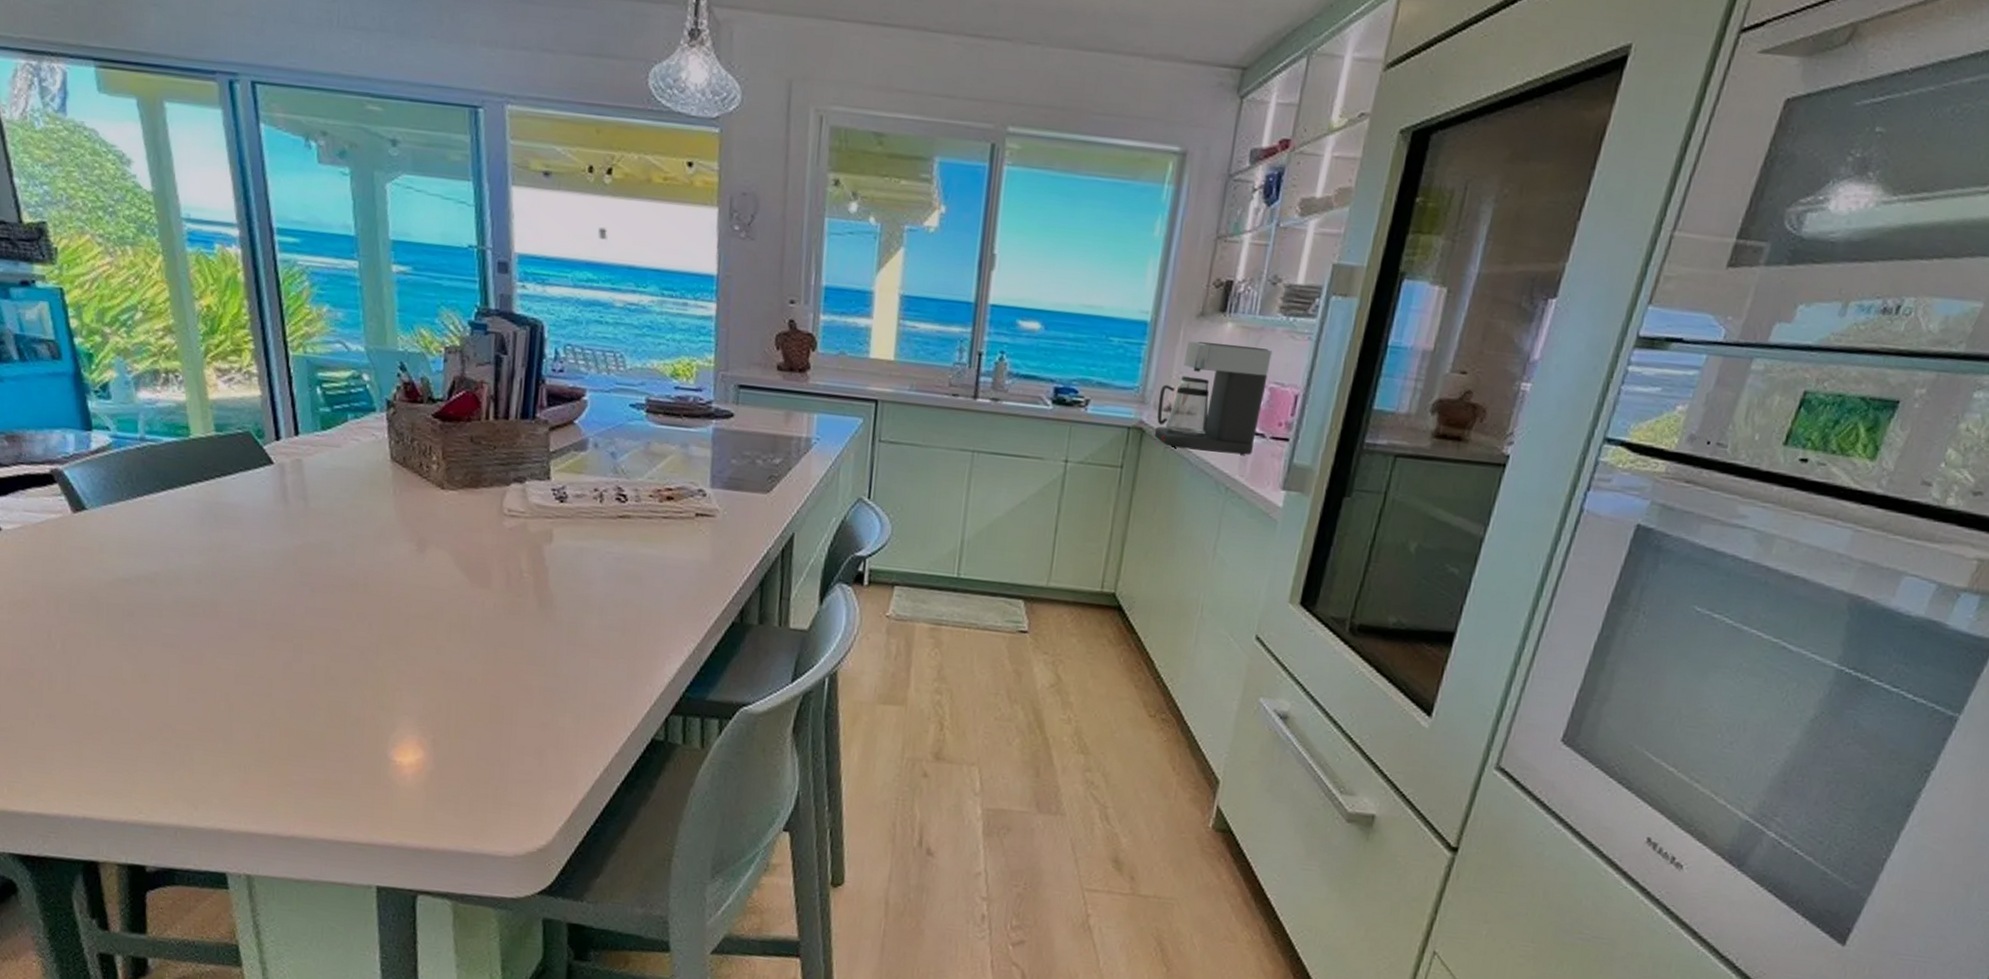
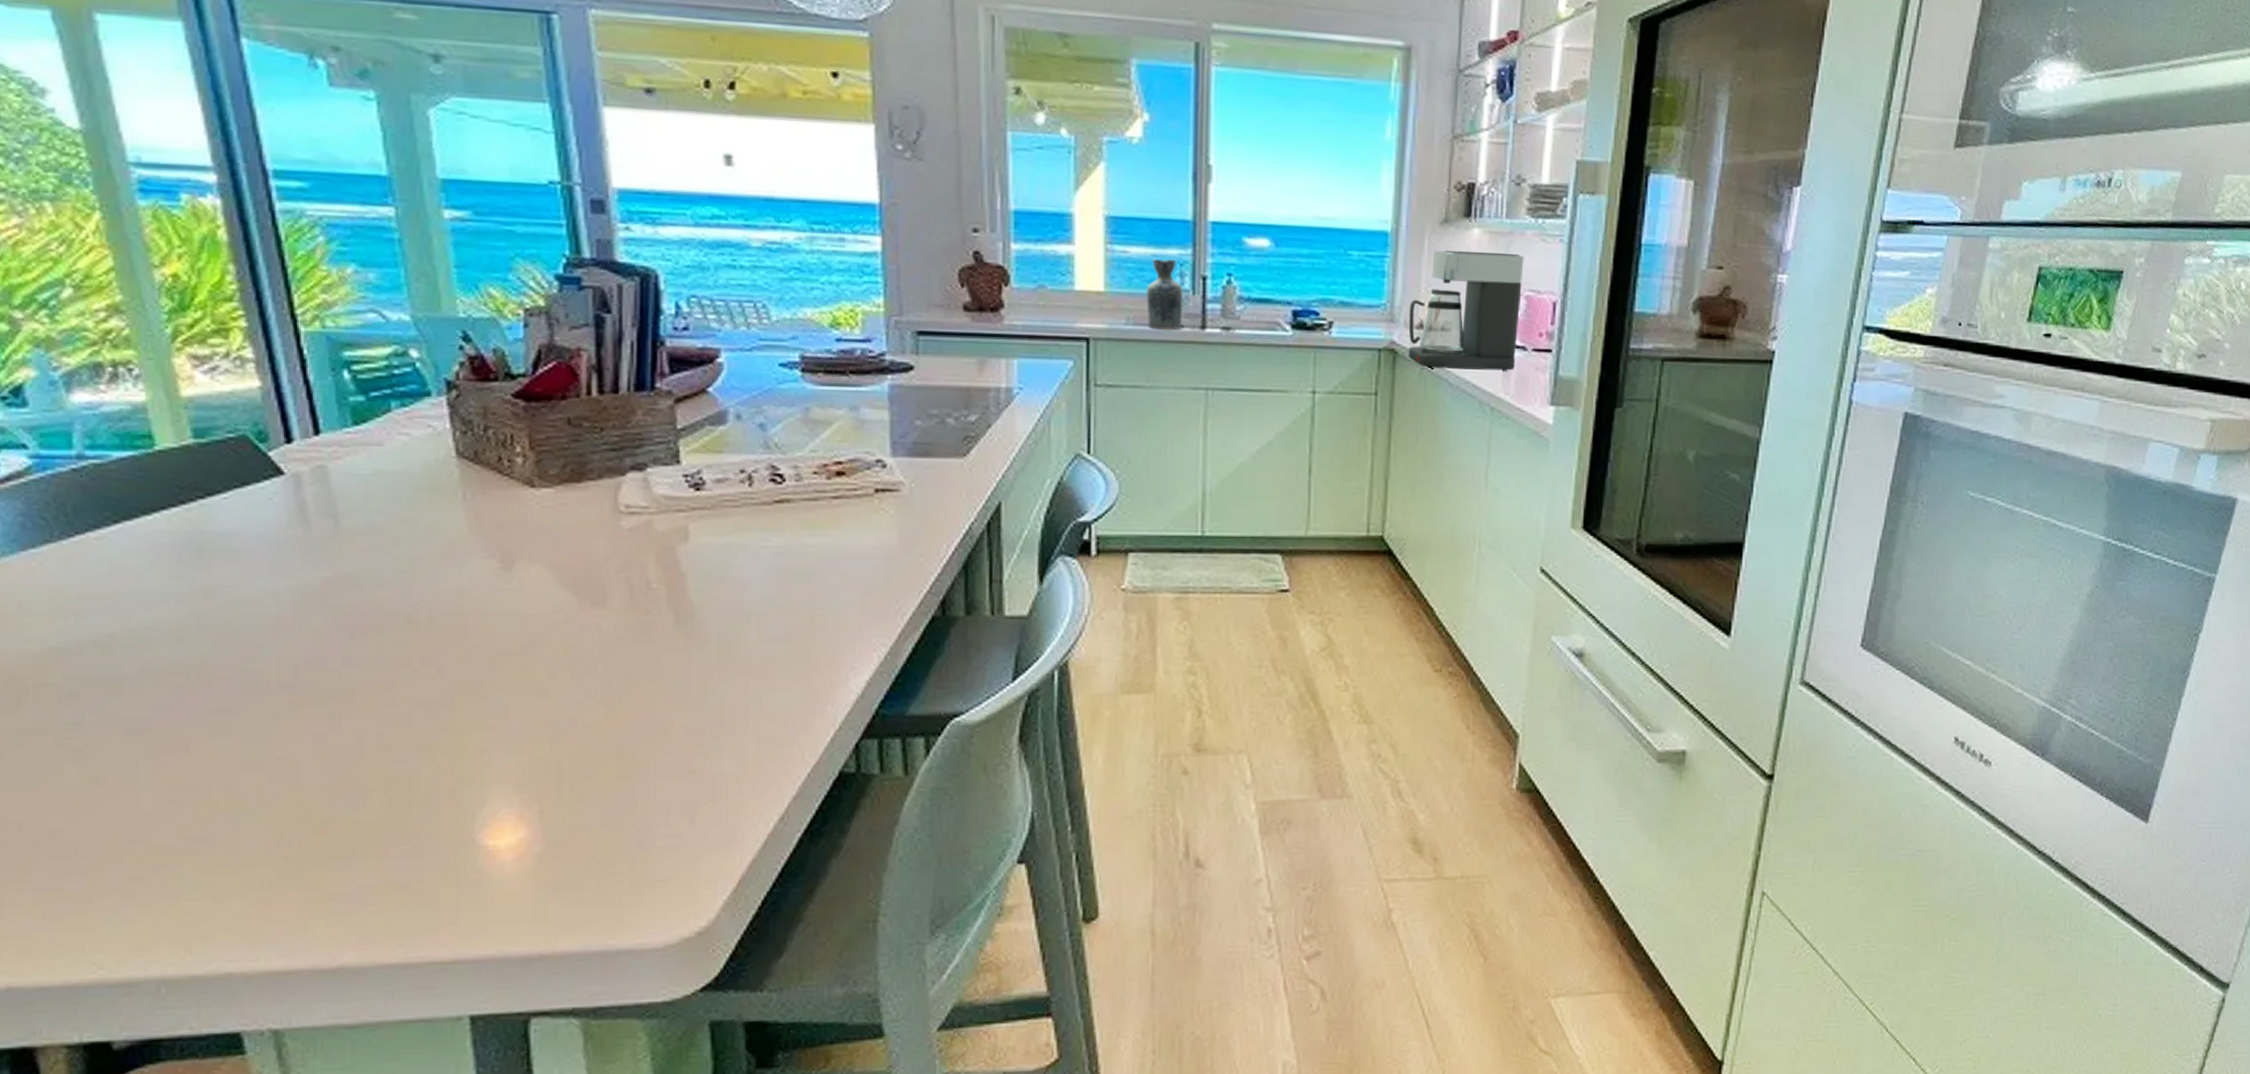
ceramic jug: none [928,334,961,399] -> present [1146,258,1184,331]

